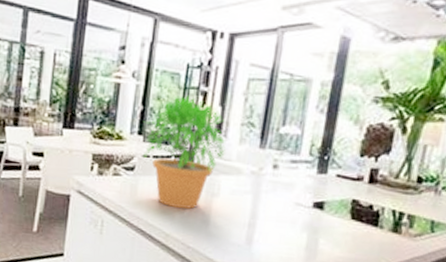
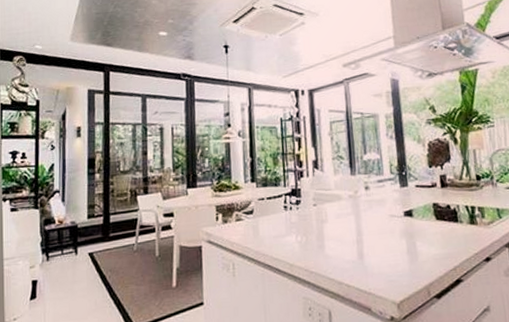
potted plant: present [142,95,225,210] -> none [254,143,325,240]

